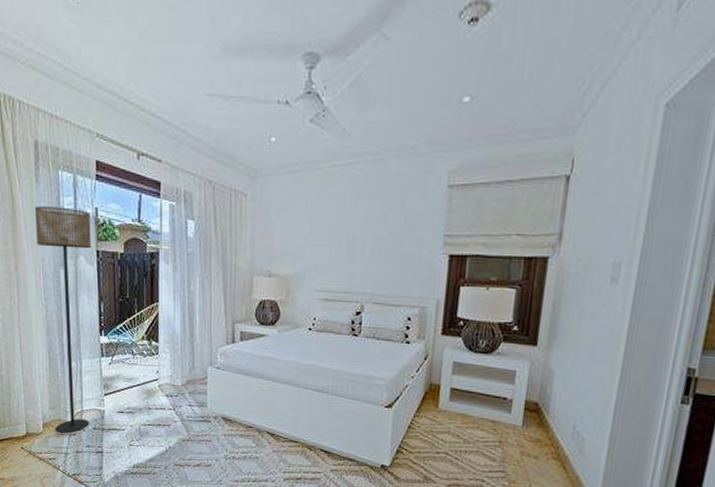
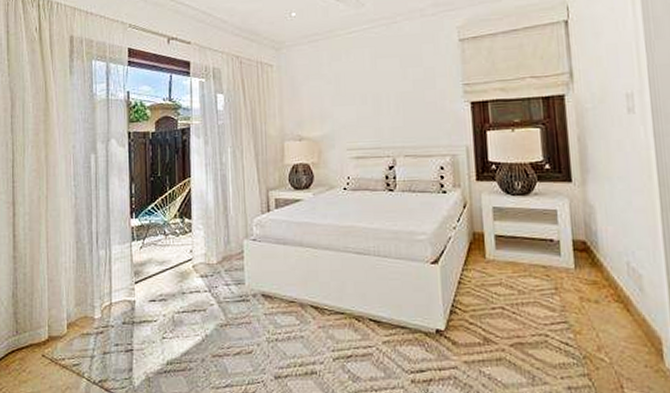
floor lamp: present [34,206,91,434] -> none [67,94,123,332]

